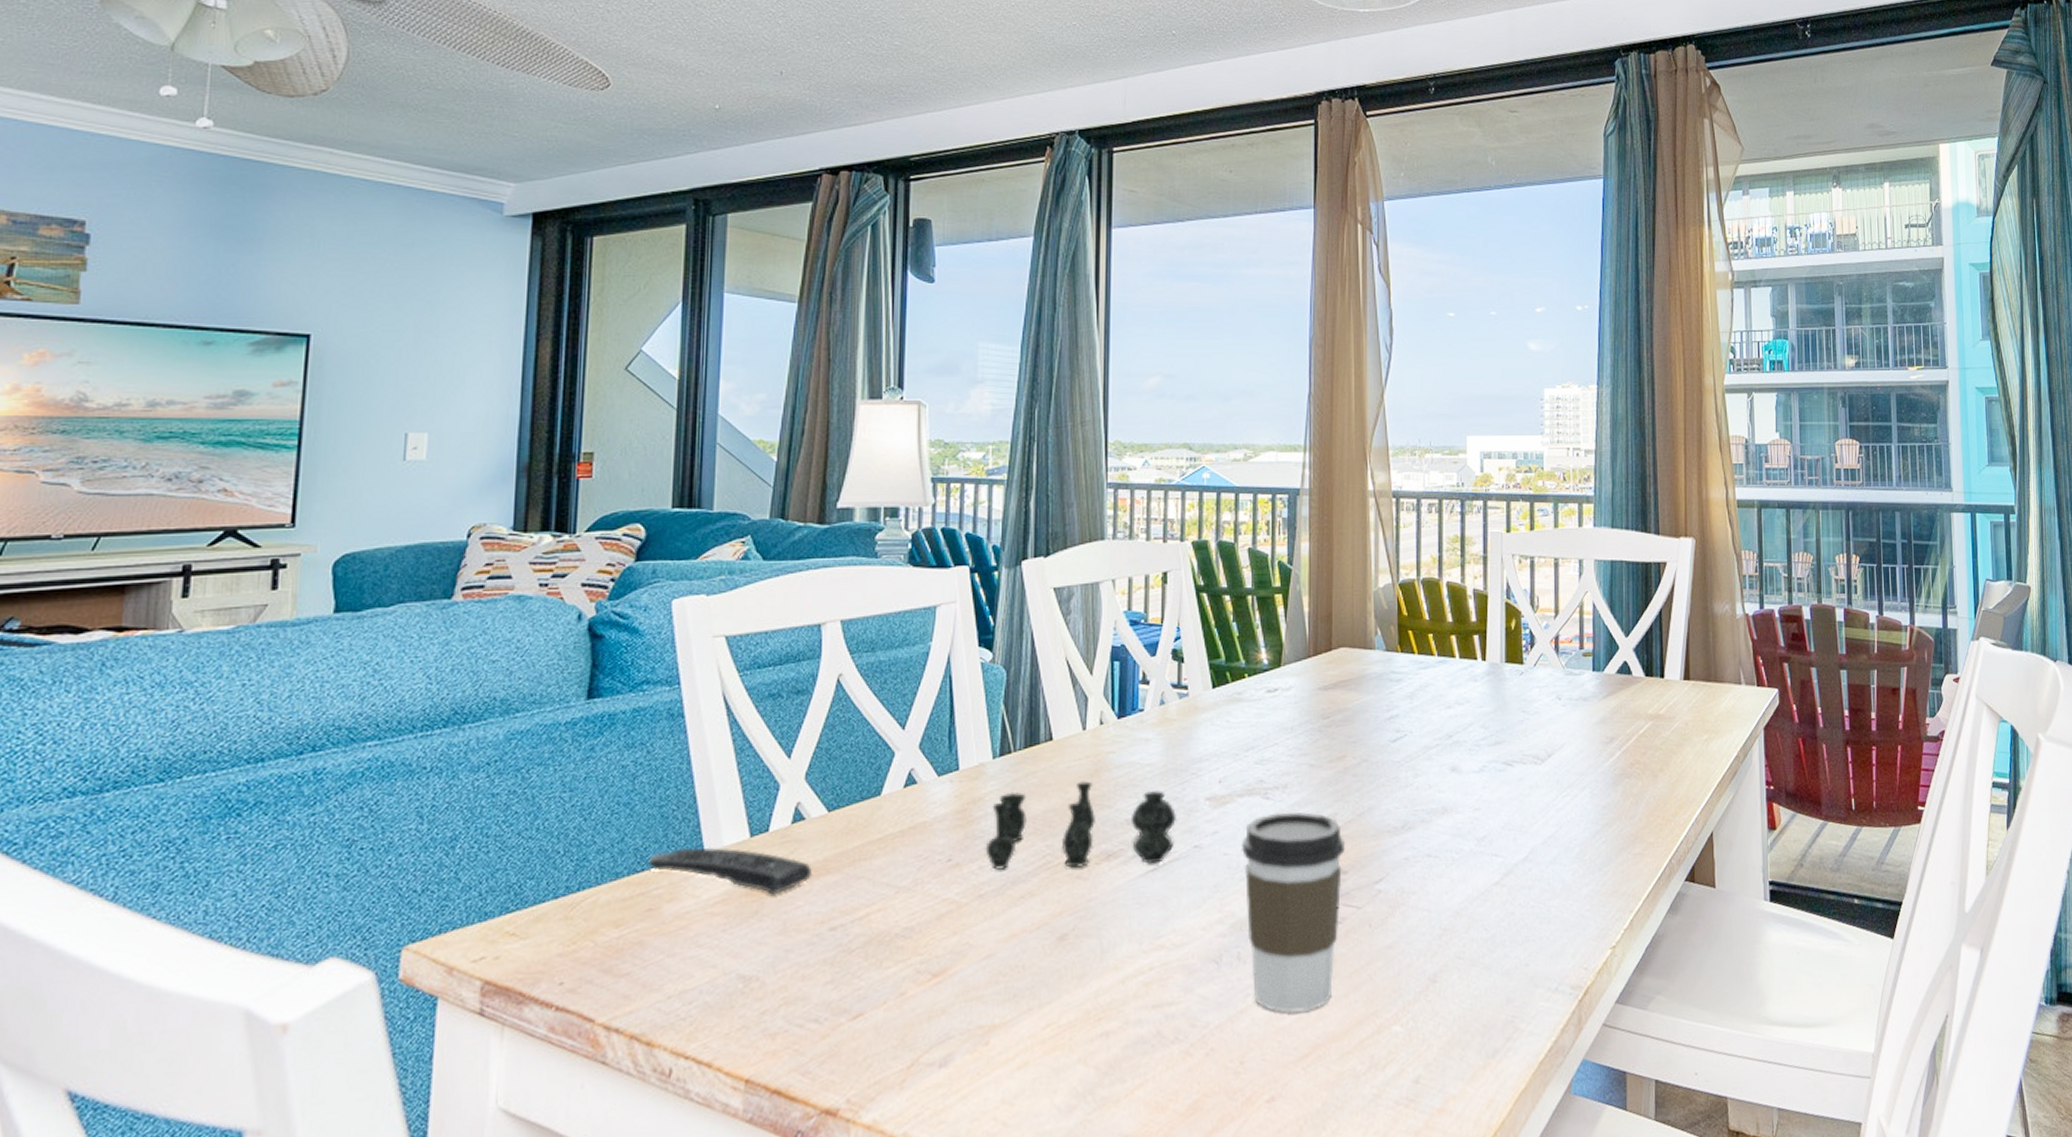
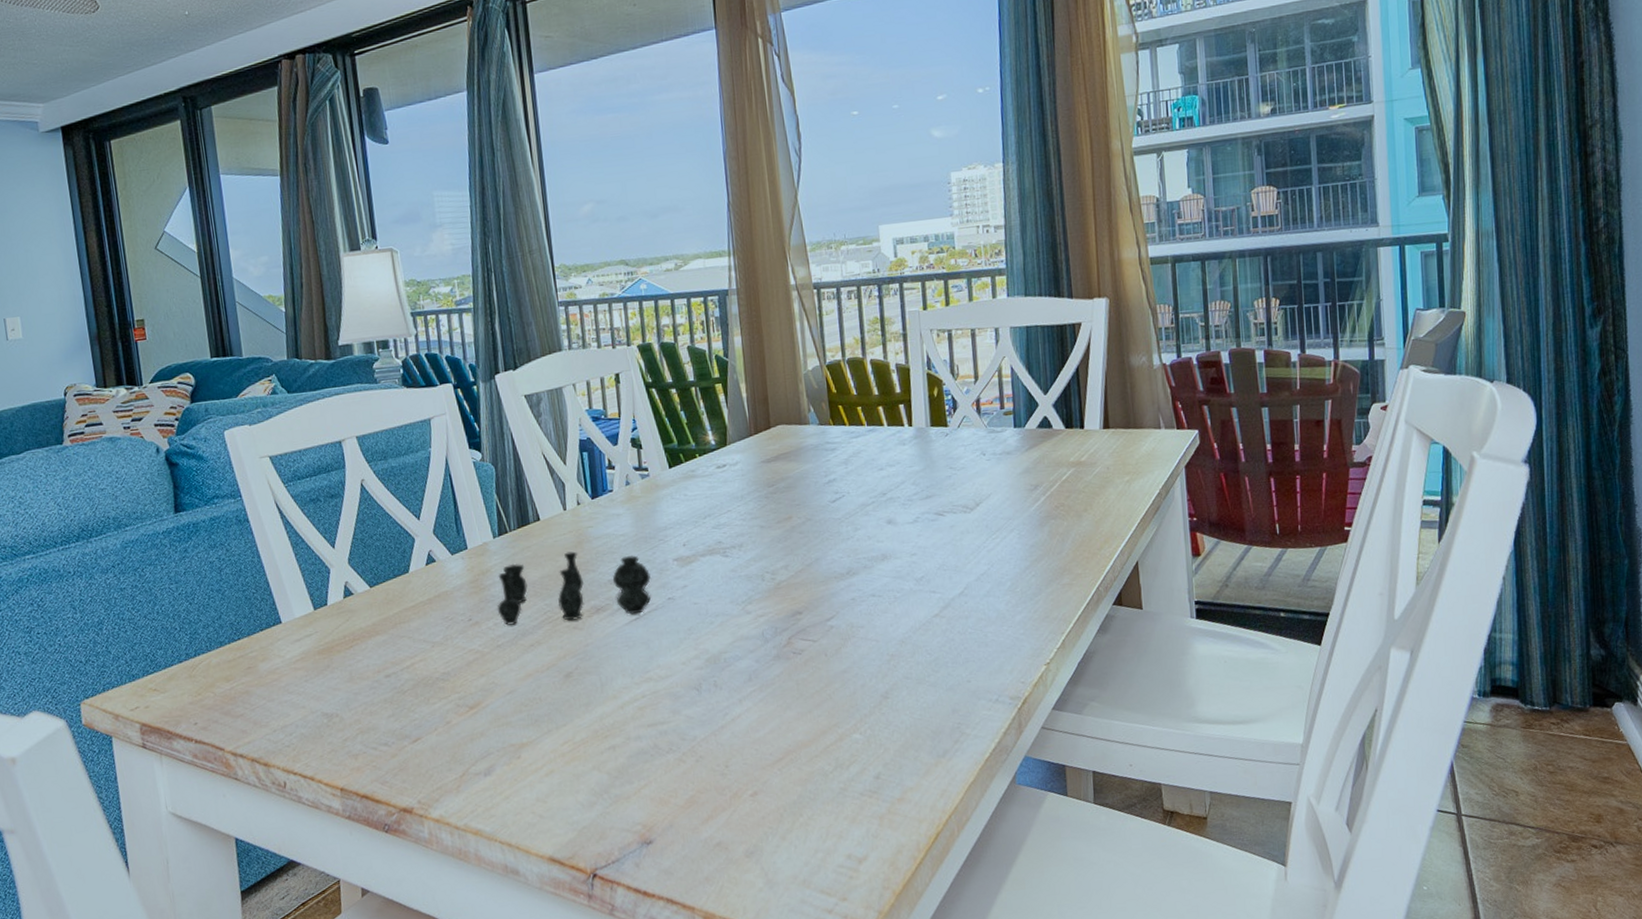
remote control: present [648,847,813,895] -> none [241,619,366,653]
coffee cup: present [1241,812,1346,1013] -> none [708,566,799,727]

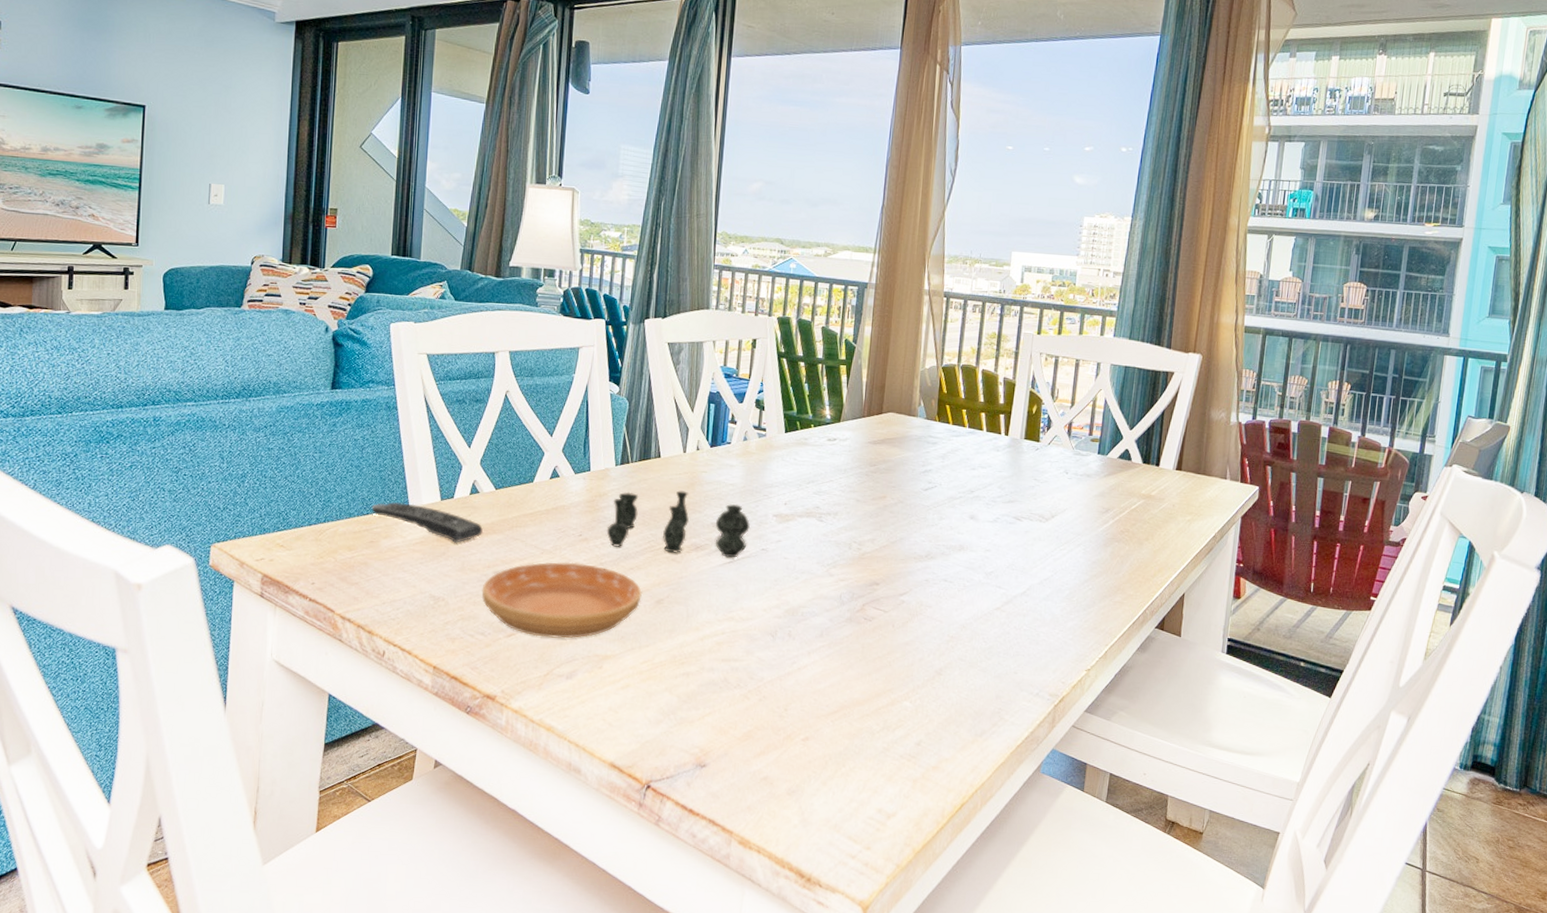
remote control: none [241,619,366,653] -> present [371,502,484,543]
saucer: none [375,649,549,737] -> present [481,562,643,638]

